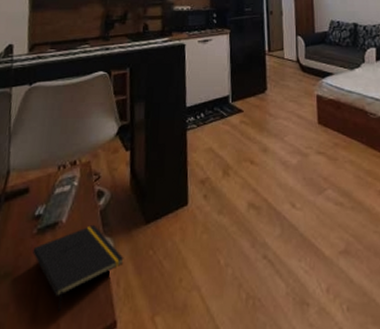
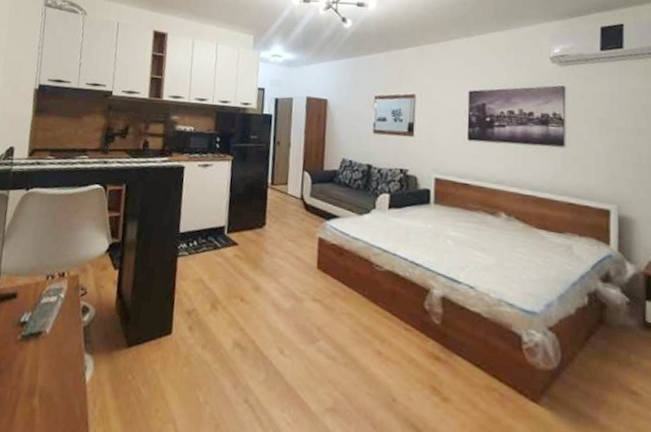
notepad: present [33,225,124,312] -> none [15,340,103,422]

